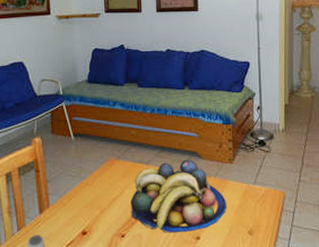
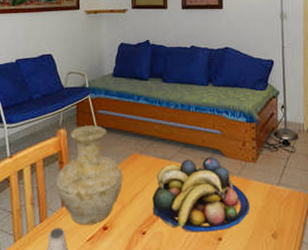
vase: none [33,133,100,231] -> present [56,125,123,225]

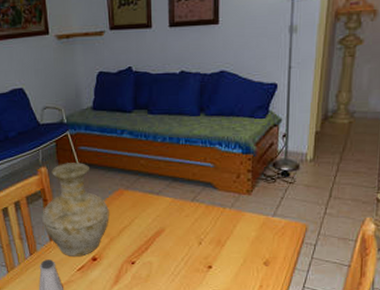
fruit bowl: present [152,157,250,233] -> none [141,190,243,262]

